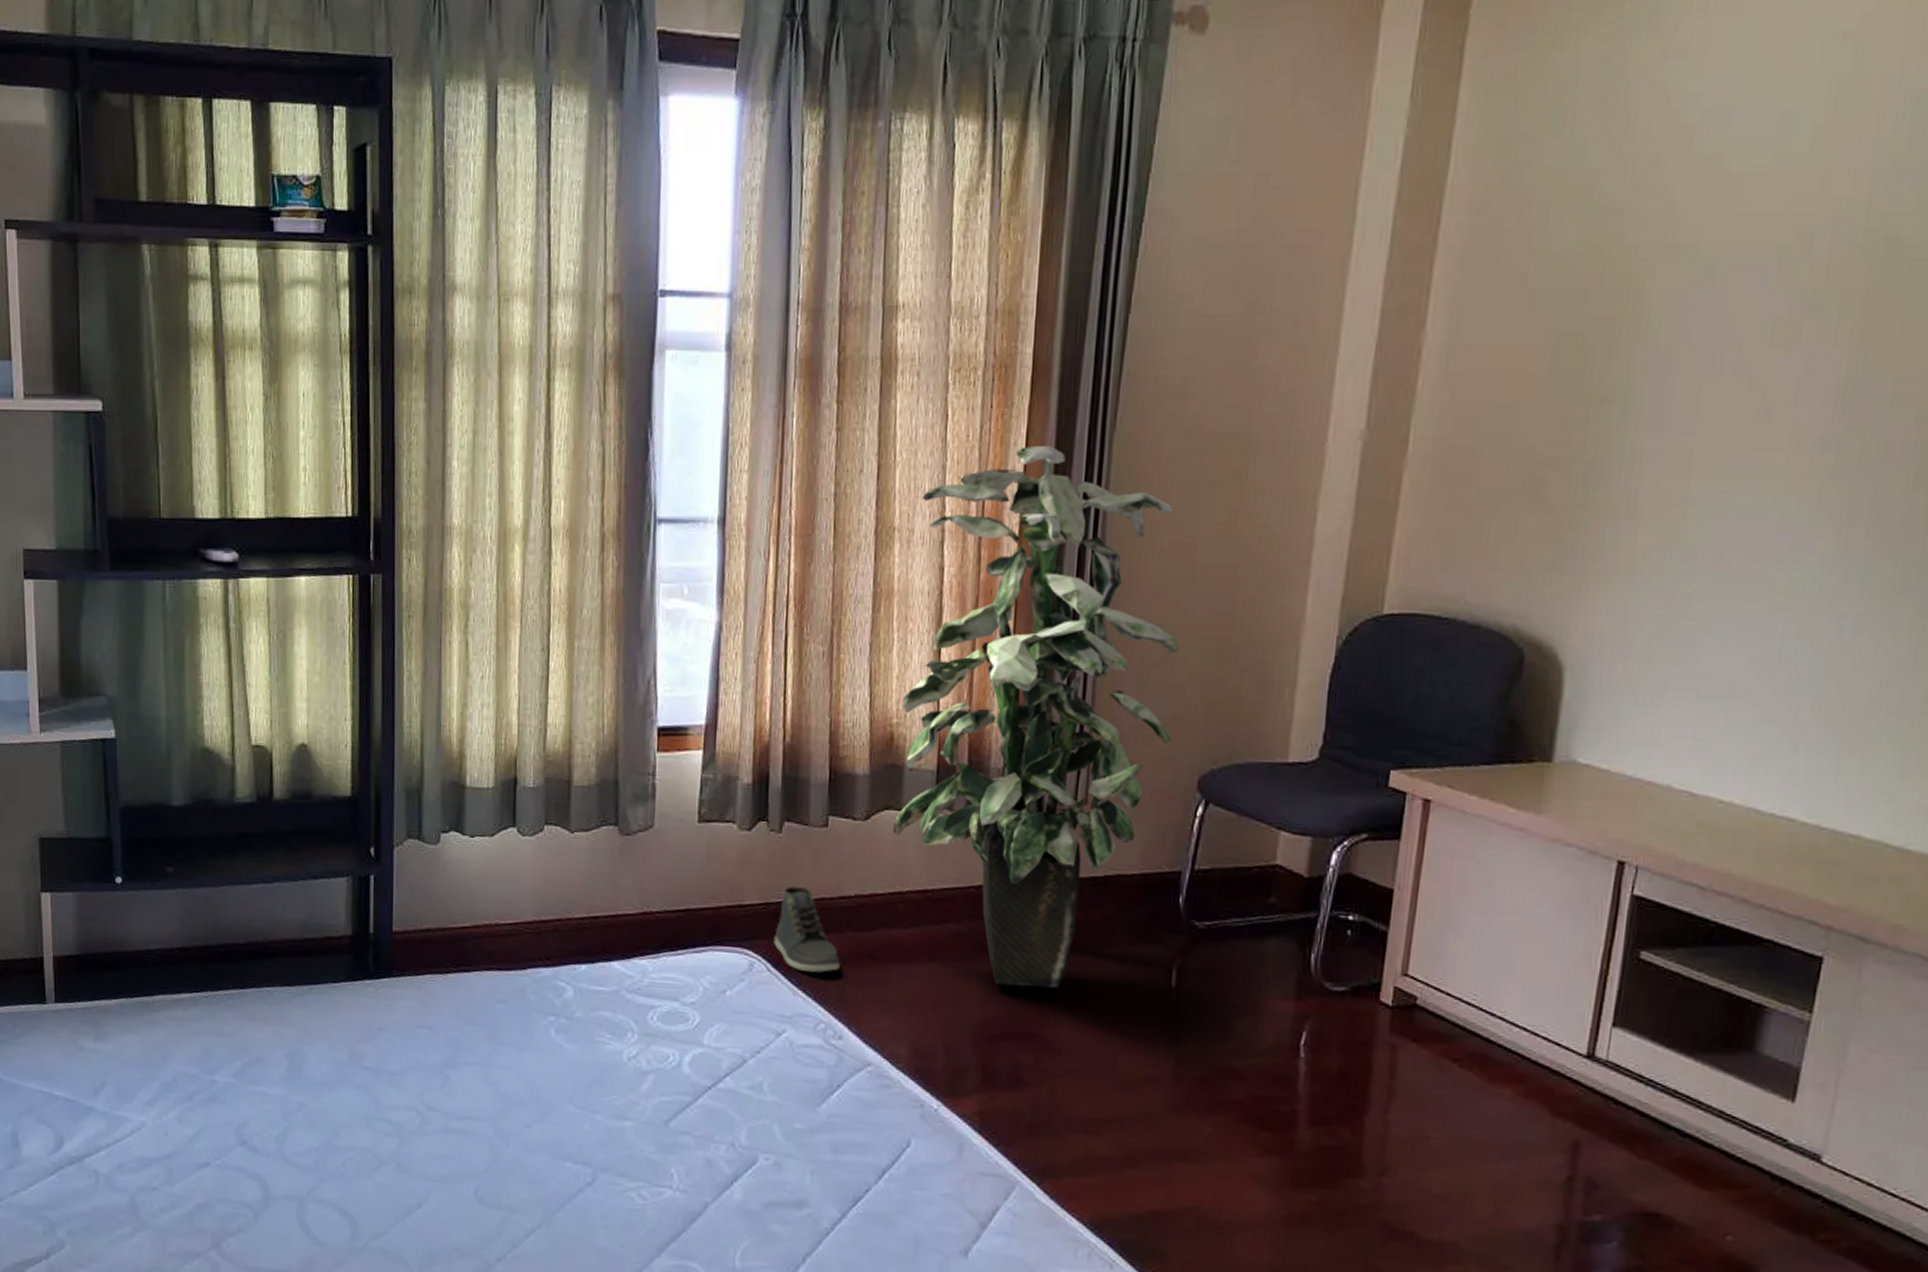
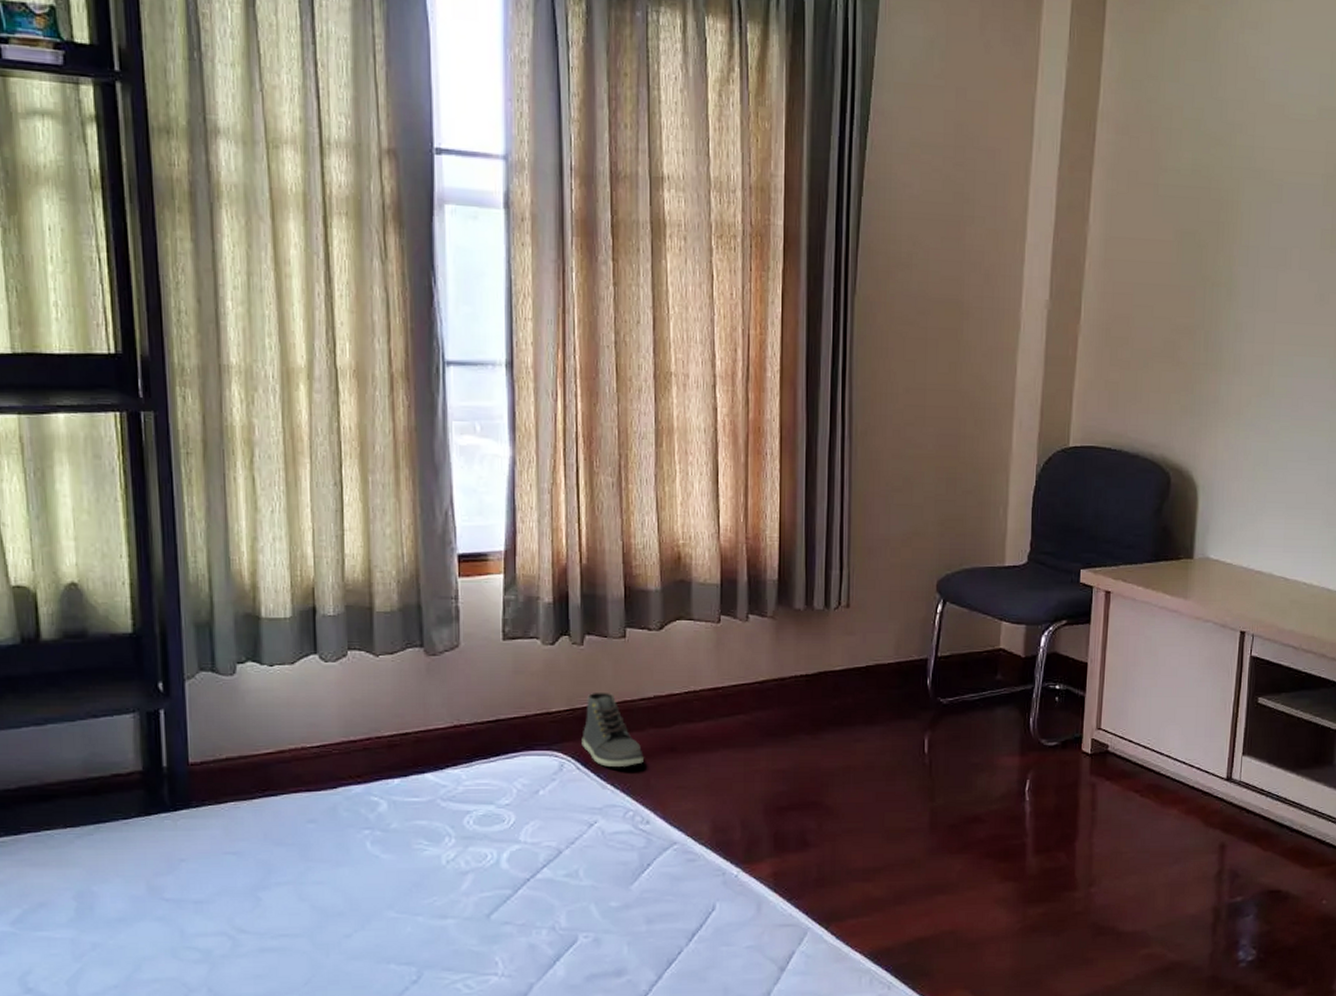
indoor plant: present [893,445,1179,988] -> none [685,304,916,764]

